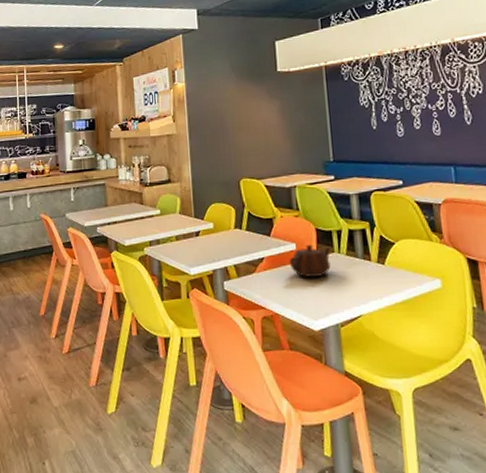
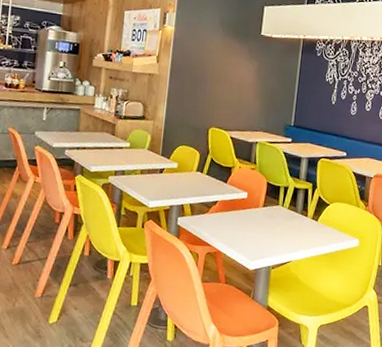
teapot: present [289,244,332,277] -> none [238,195,277,224]

